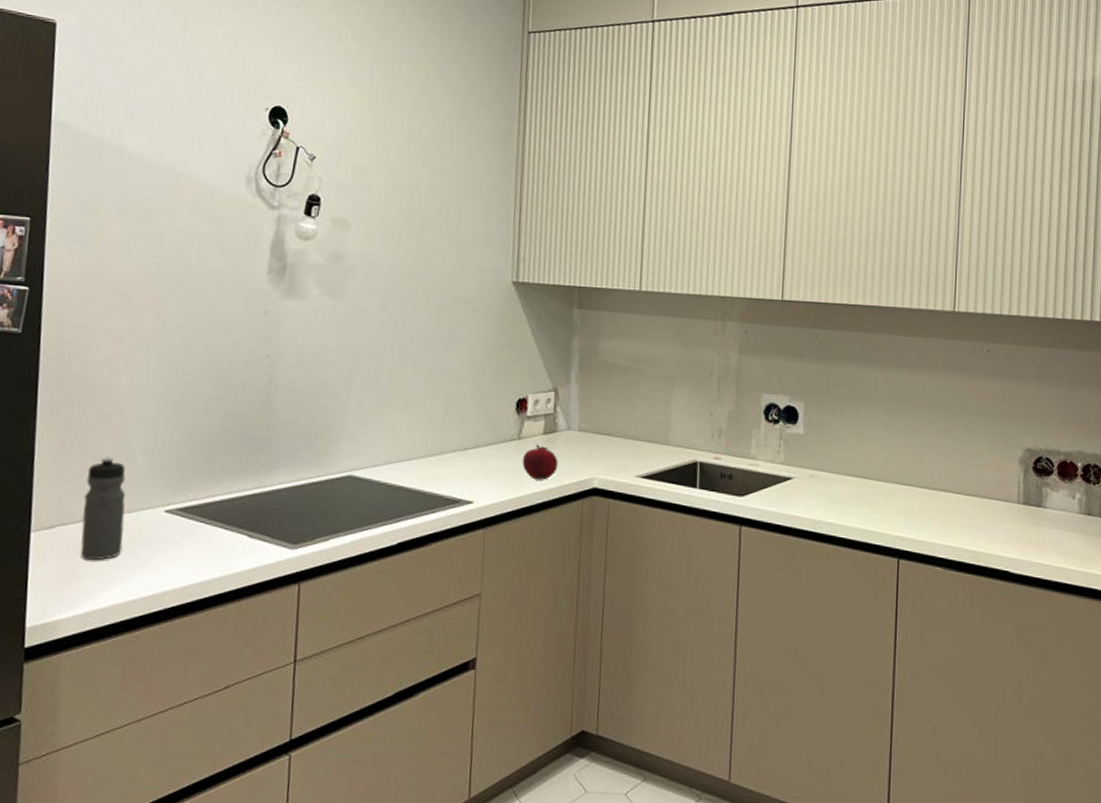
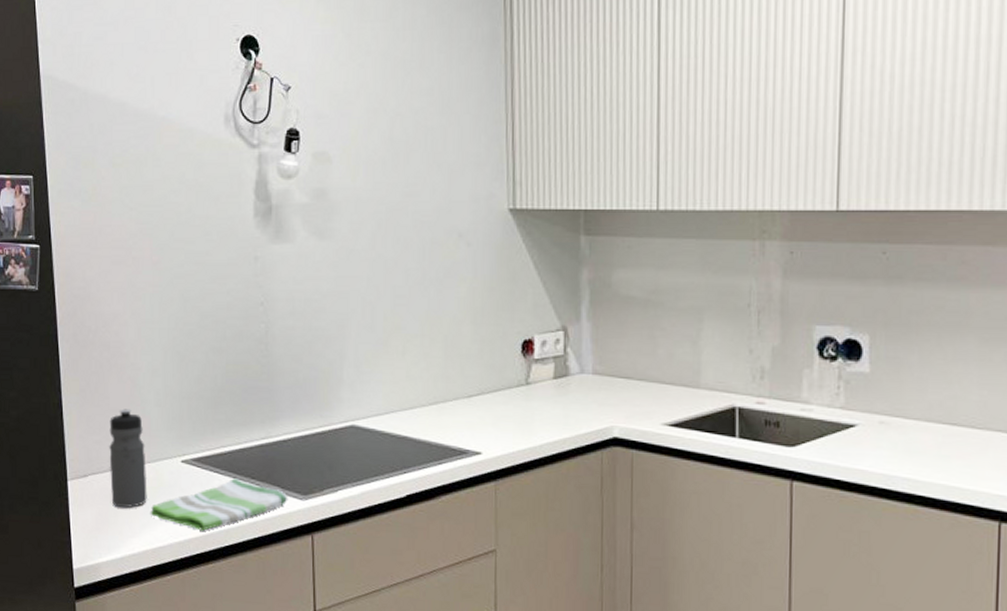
dish towel: none [123,528,278,583] -> present [150,478,288,531]
fruit: present [522,444,558,480] -> none [532,390,572,429]

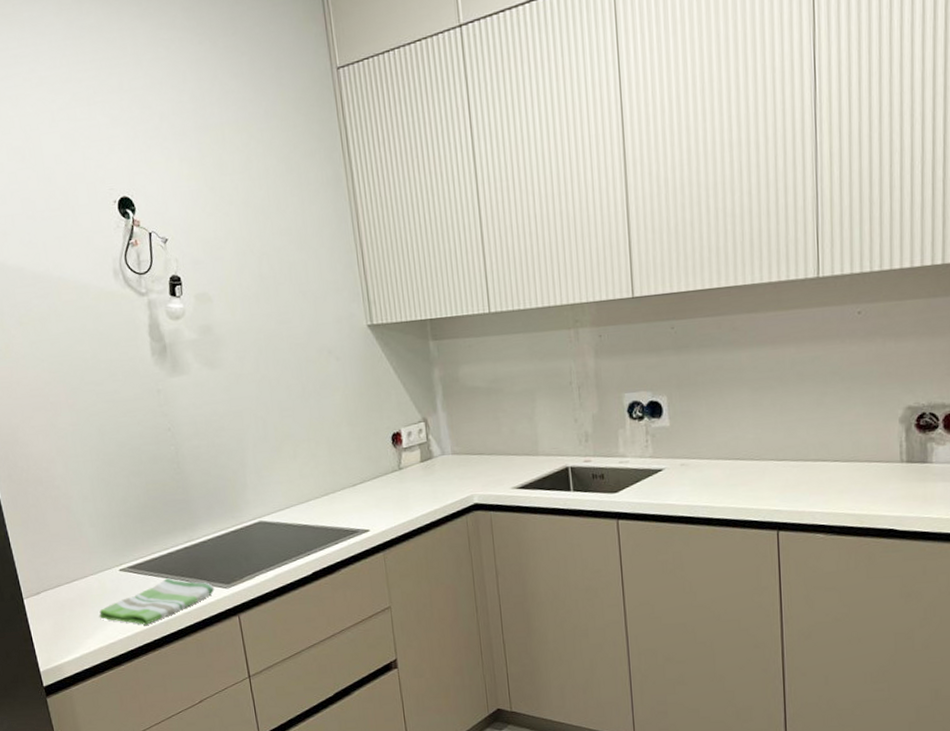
water bottle: present [109,408,147,508] -> none [52,532,95,616]

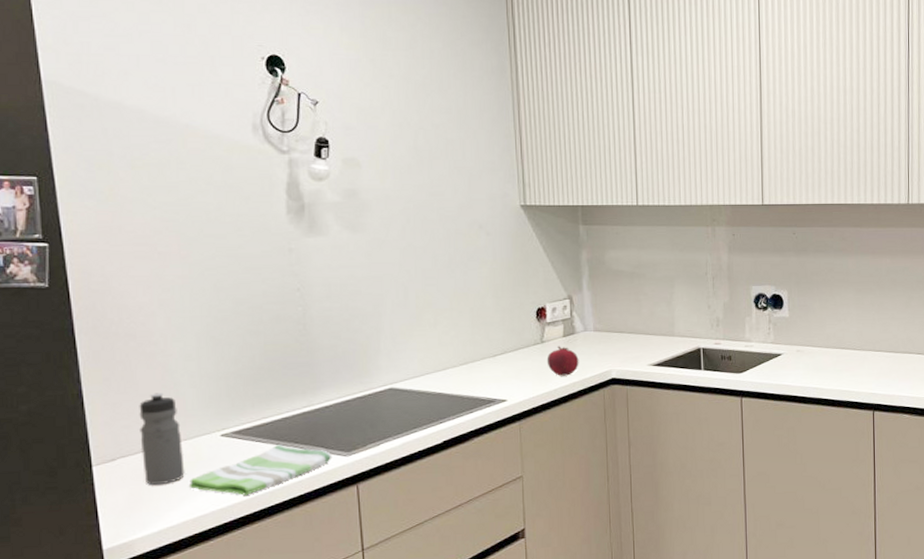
water bottle: none [52,532,95,616] -> present [139,392,185,486]
fruit: none [405,472,439,504] -> present [546,346,579,376]

